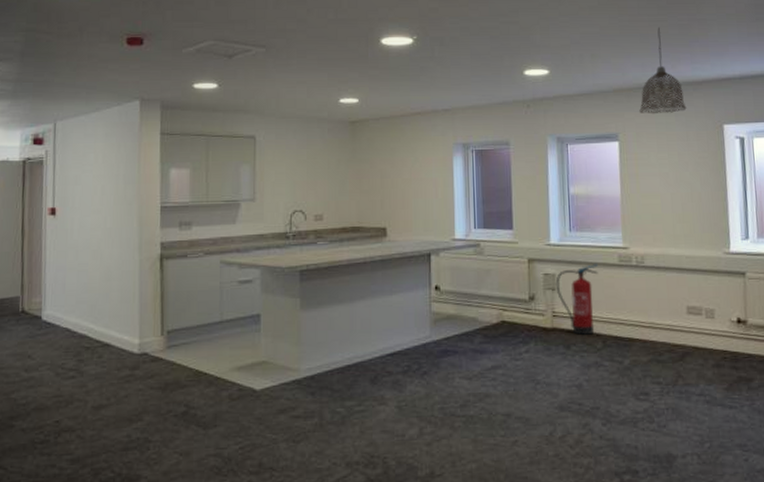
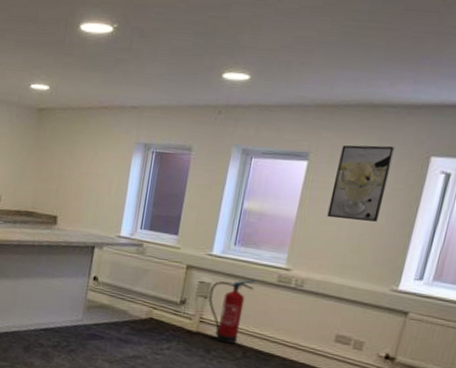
pendant lamp: present [639,27,687,114] -> none [339,38,396,137]
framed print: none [645,119,694,192] -> present [327,145,396,222]

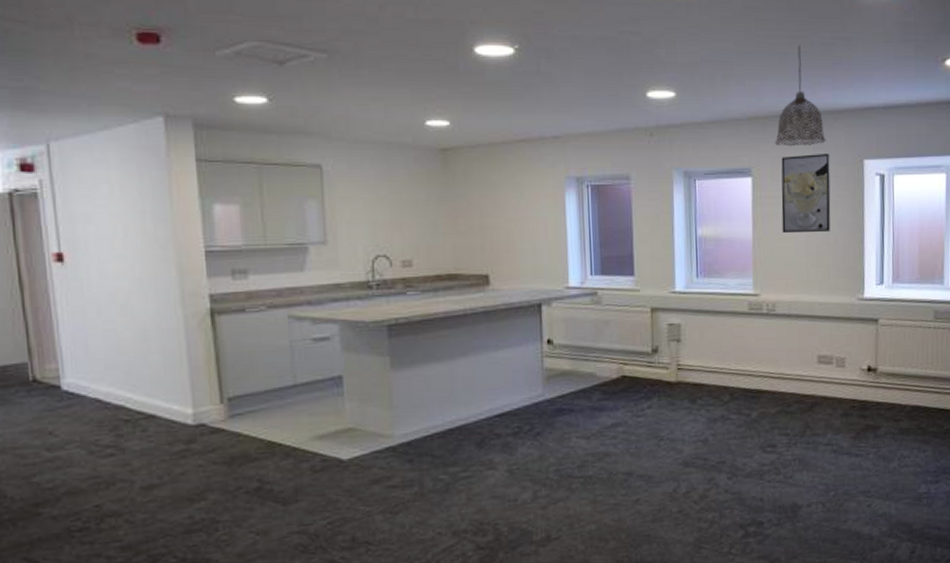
fire extinguisher: present [208,280,255,345] -> none [681,313,727,389]
pendant lamp: none [339,38,396,137] -> present [775,46,826,147]

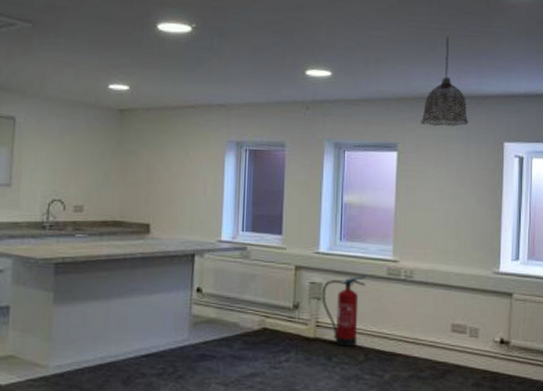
fire extinguisher: none [681,313,727,389] -> present [321,276,366,348]
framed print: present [781,153,831,234] -> none [423,134,472,207]

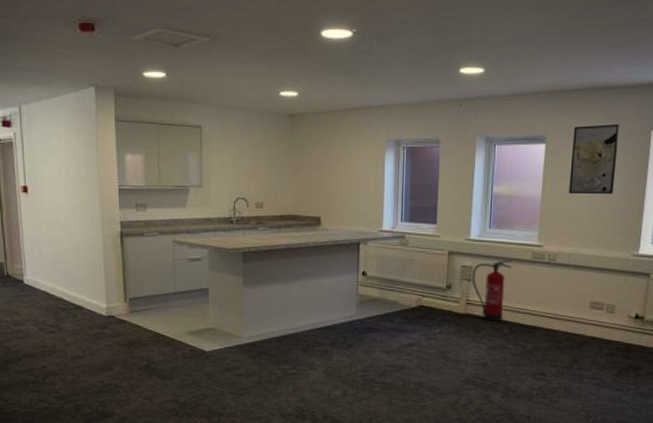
pendant lamp: present [421,37,469,127] -> none [570,26,618,118]
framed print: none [423,134,472,207] -> present [569,123,620,195]

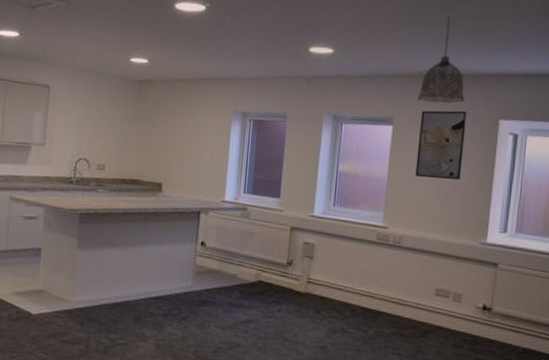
fire extinguisher: present [471,259,512,322] -> none [313,239,356,304]
pendant lamp: none [570,26,618,118] -> present [417,17,465,103]

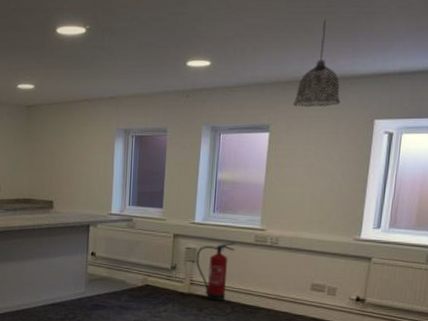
fire extinguisher: none [313,239,356,304] -> present [195,242,235,302]
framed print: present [415,110,468,180] -> none [291,113,343,181]

